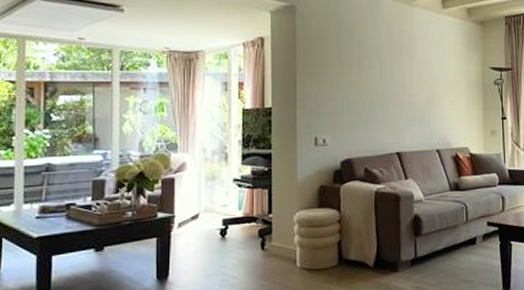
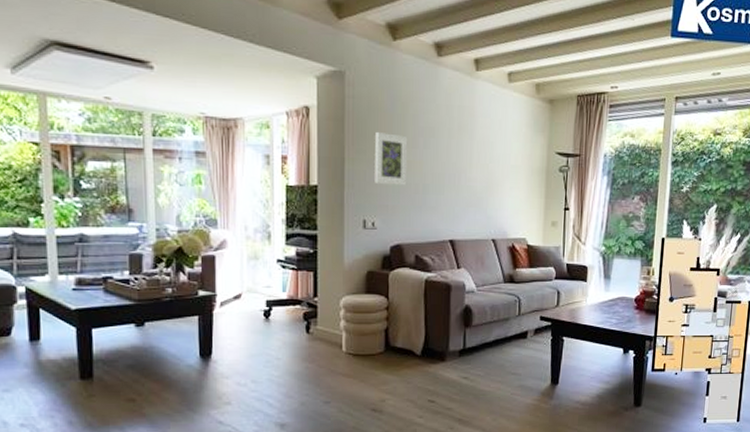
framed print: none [324,56,355,104] -> present [375,131,408,186]

